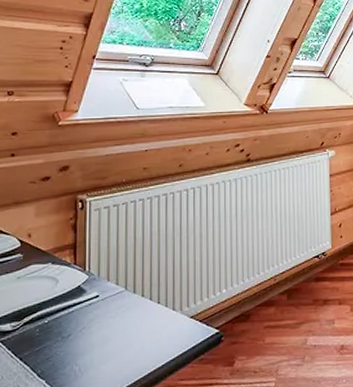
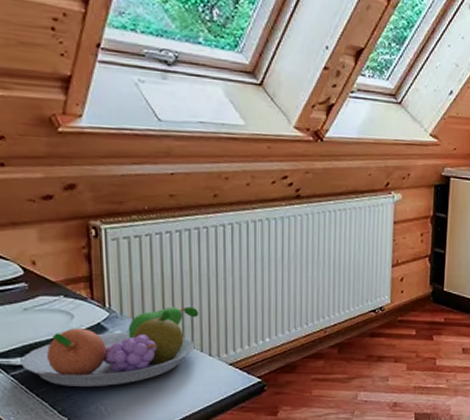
fruit bowl: none [9,265,165,349] -> present [20,306,199,387]

